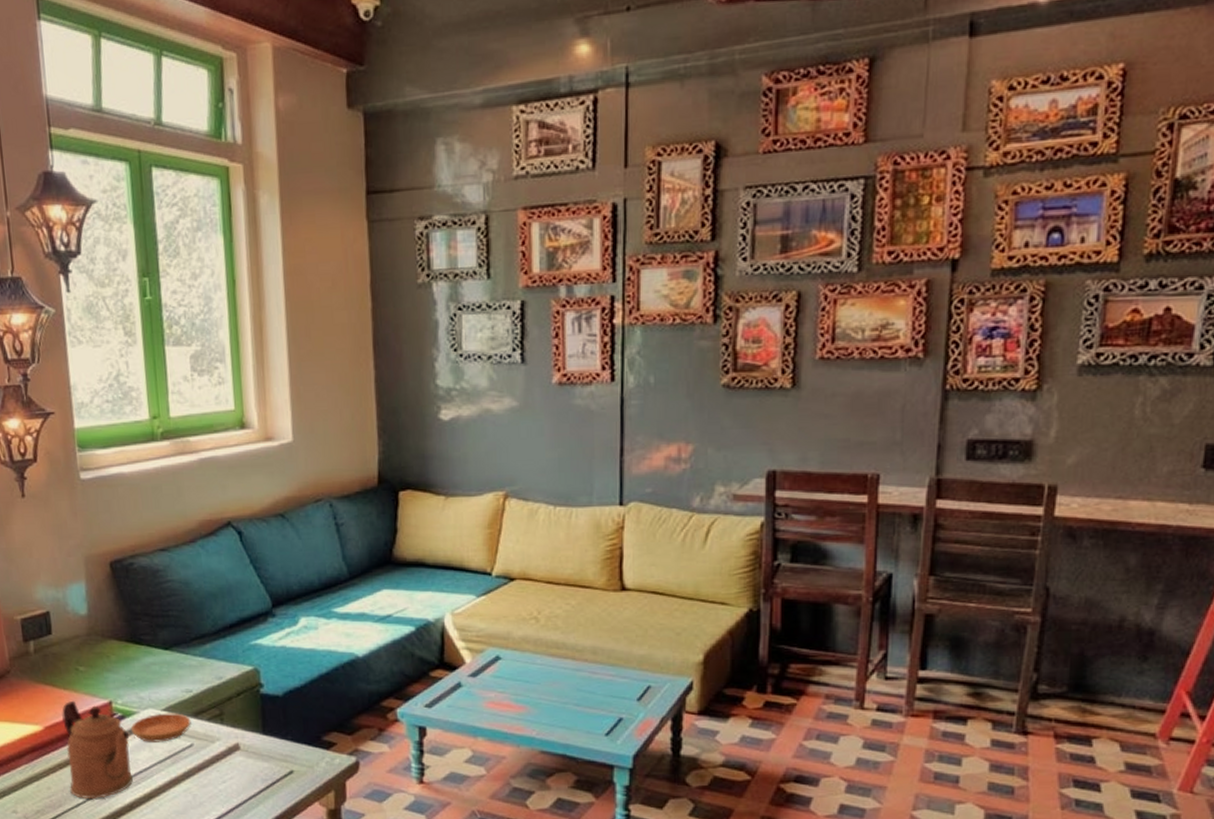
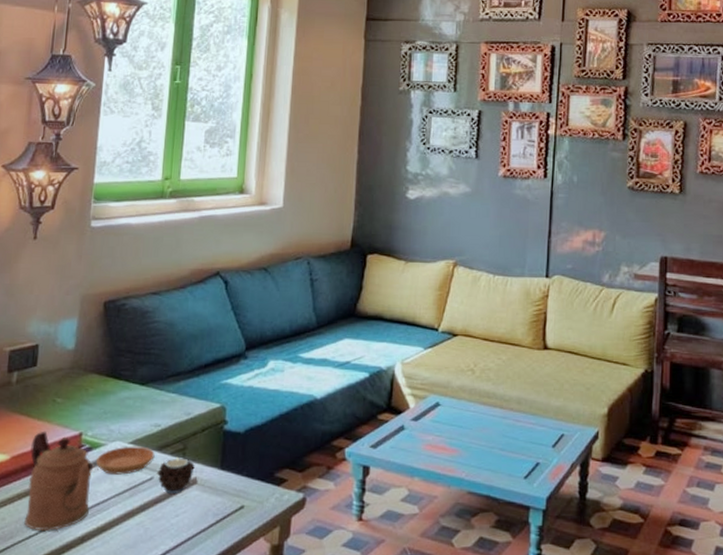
candle: none [196,722,235,760] -> present [157,456,195,493]

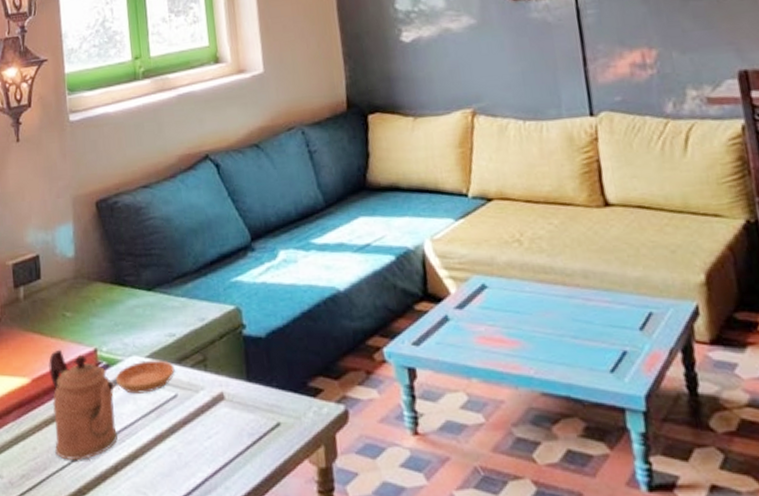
candle: present [157,456,195,493] -> none [180,369,219,412]

